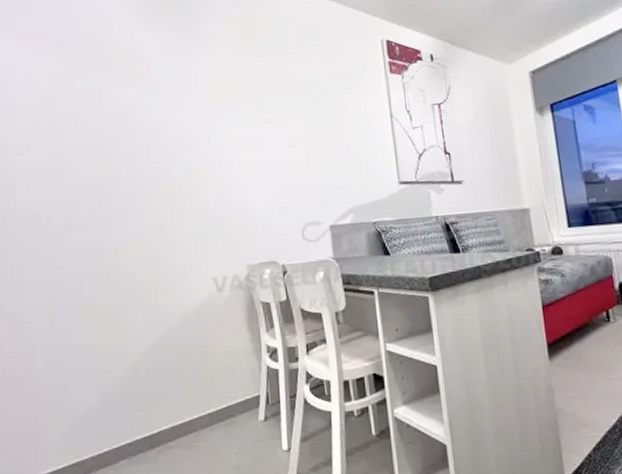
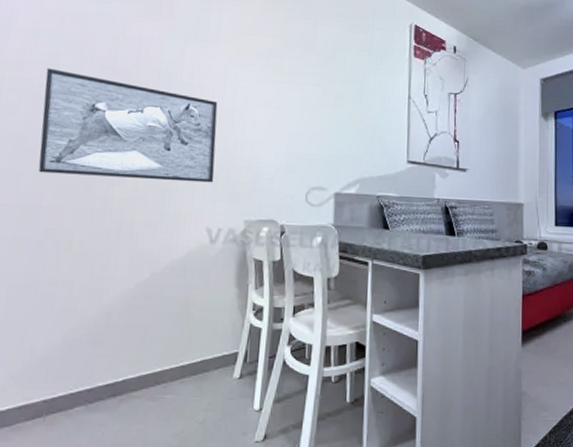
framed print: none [49,146,212,246] -> present [38,68,218,183]

